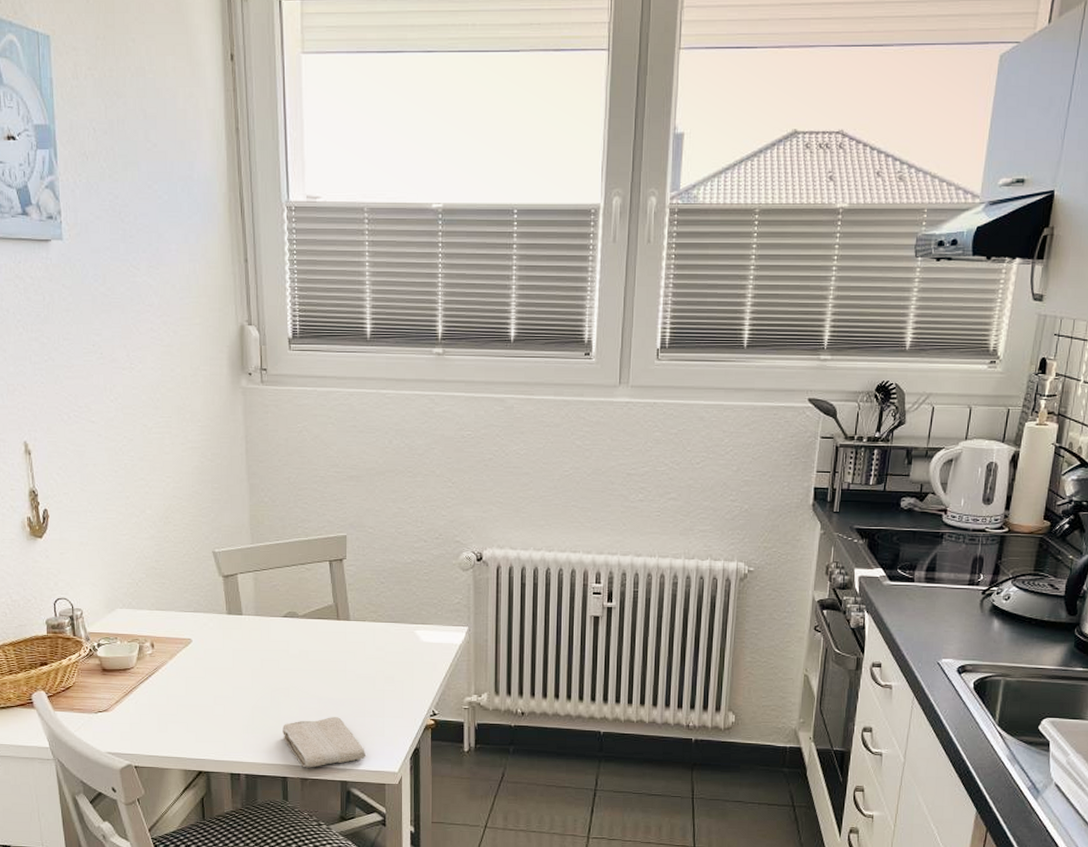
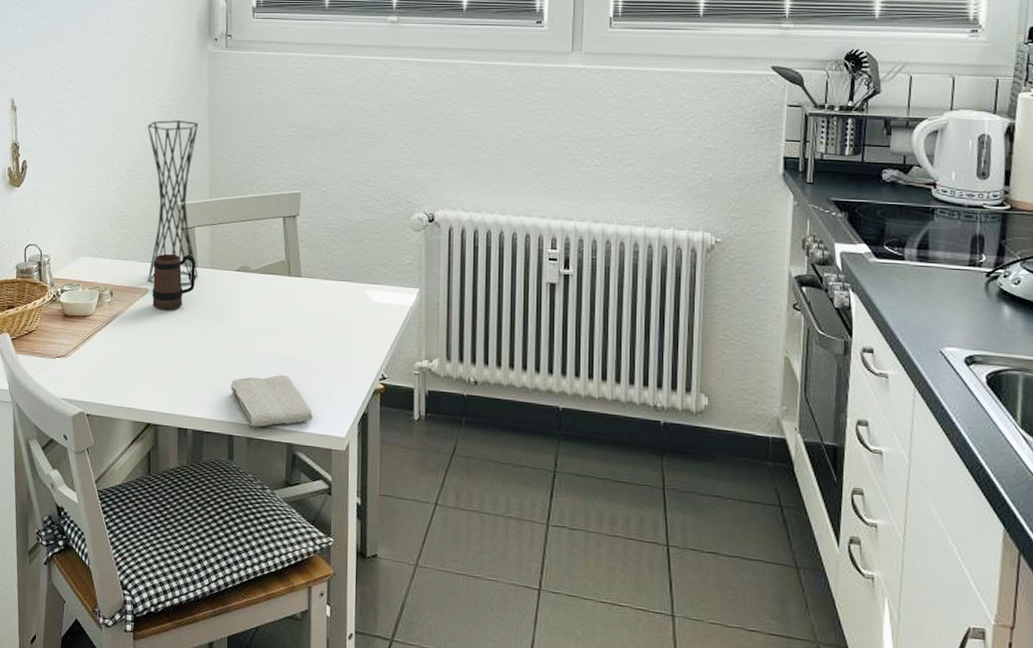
vase: none [180,462,244,635] -> present [147,120,199,286]
mug: none [195,602,240,660] -> present [152,253,196,311]

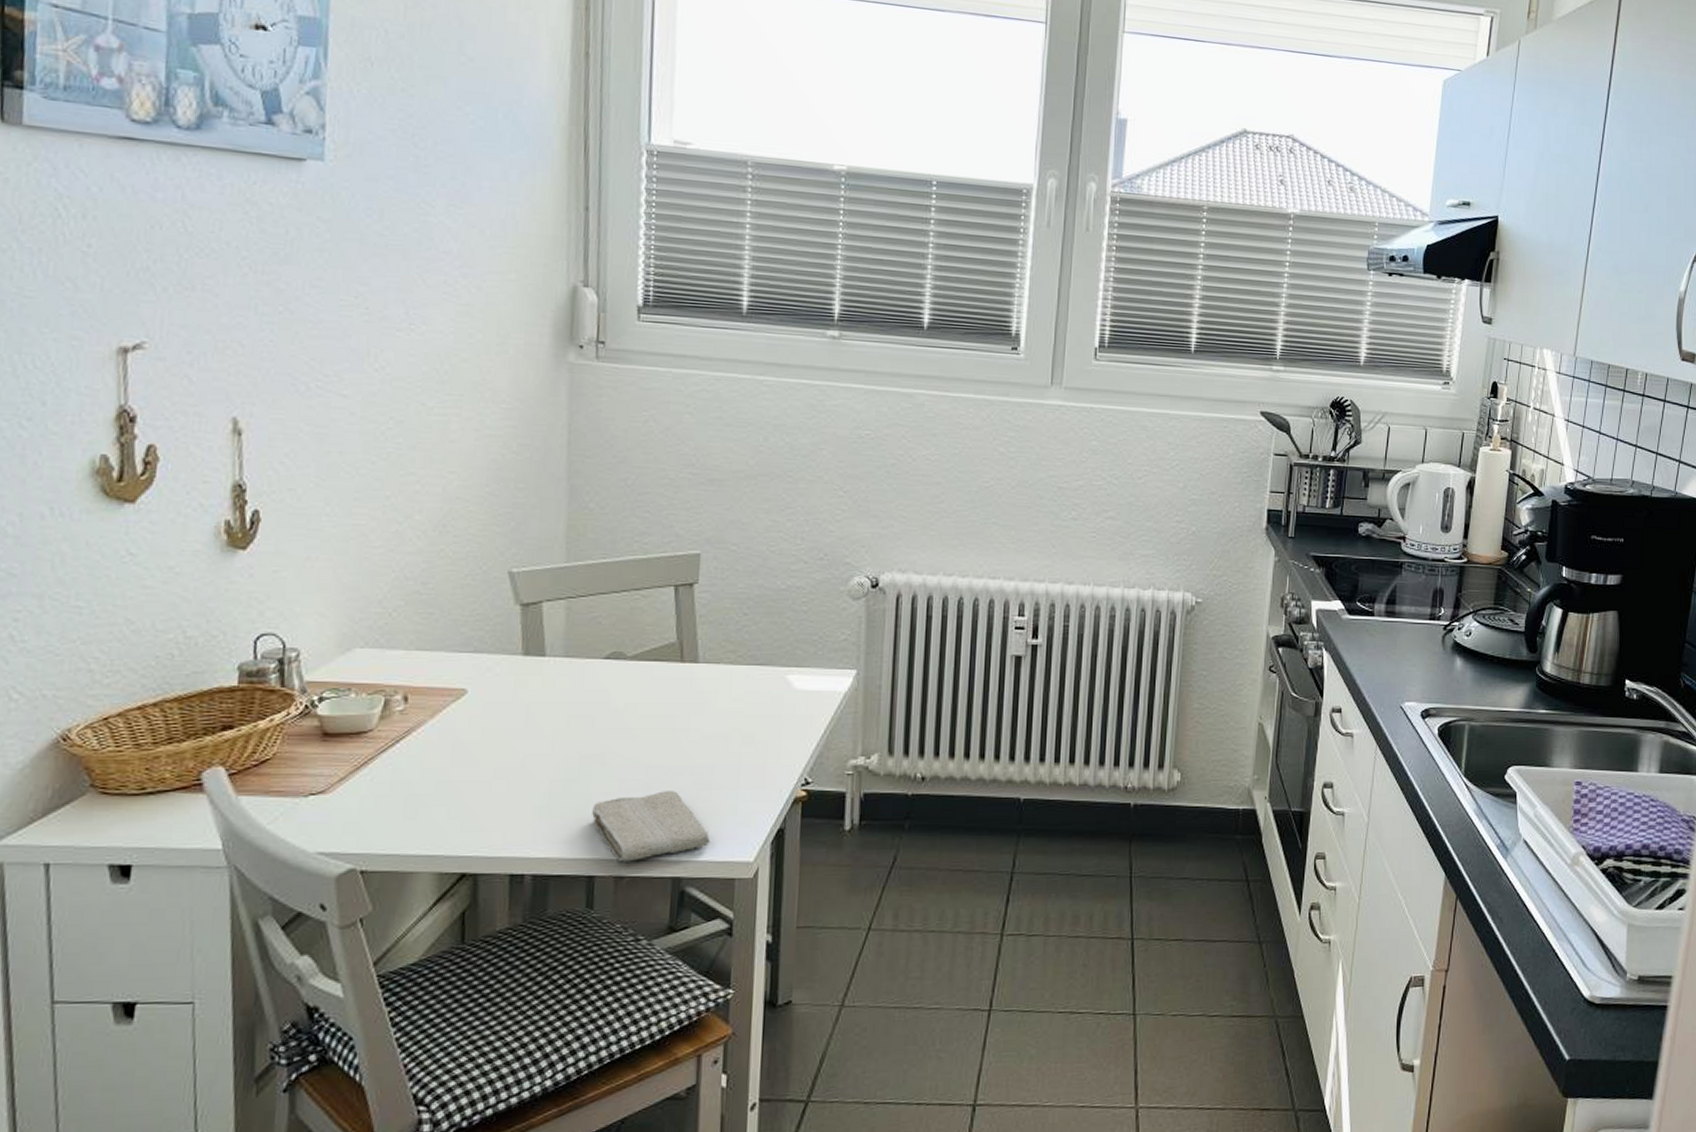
vase: present [147,120,199,286] -> none [466,455,552,683]
mug: present [152,253,196,311] -> none [472,639,543,718]

